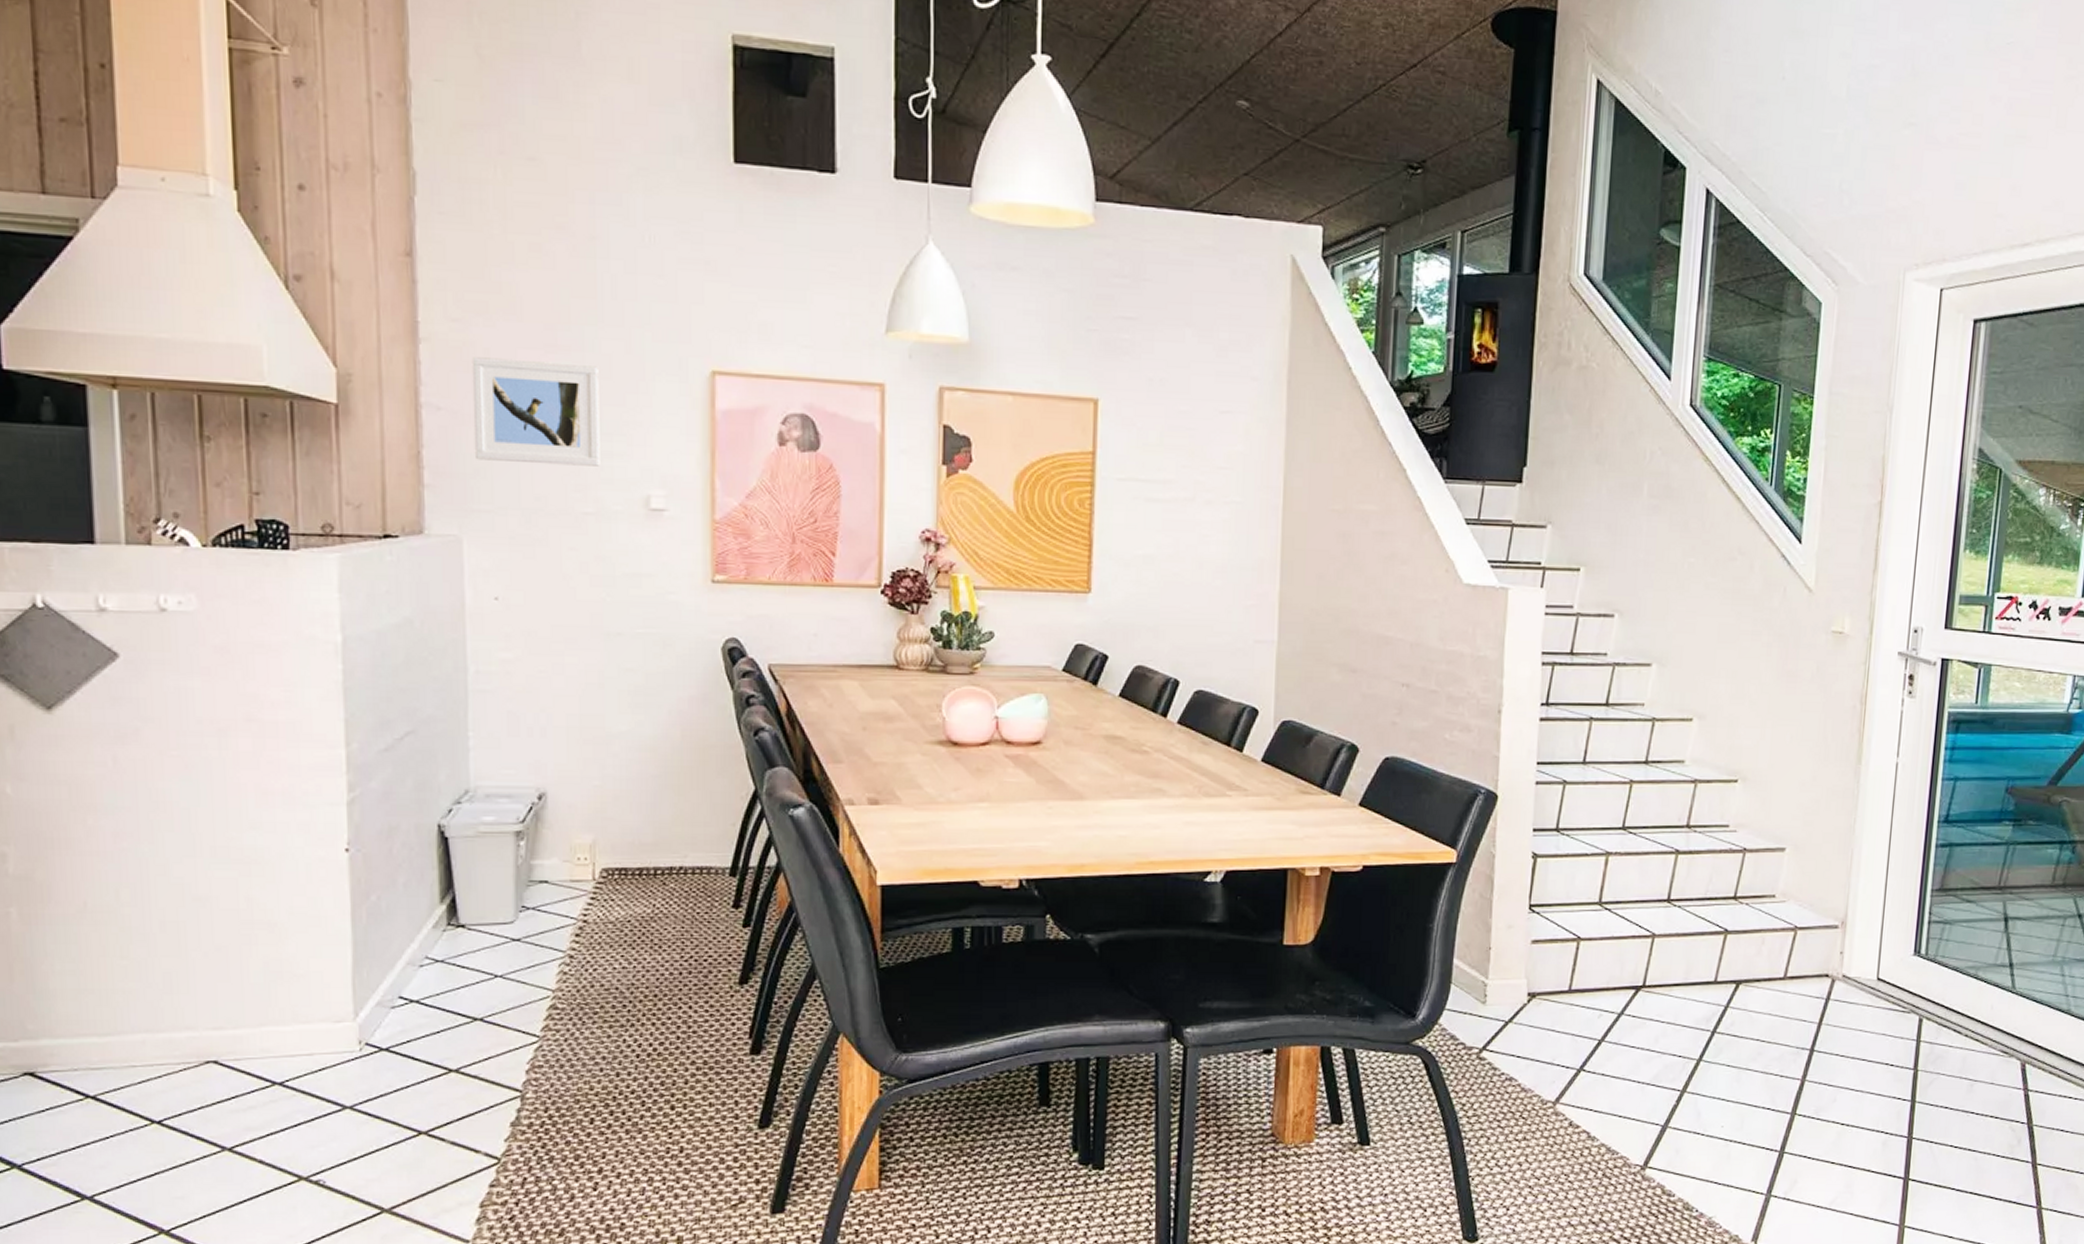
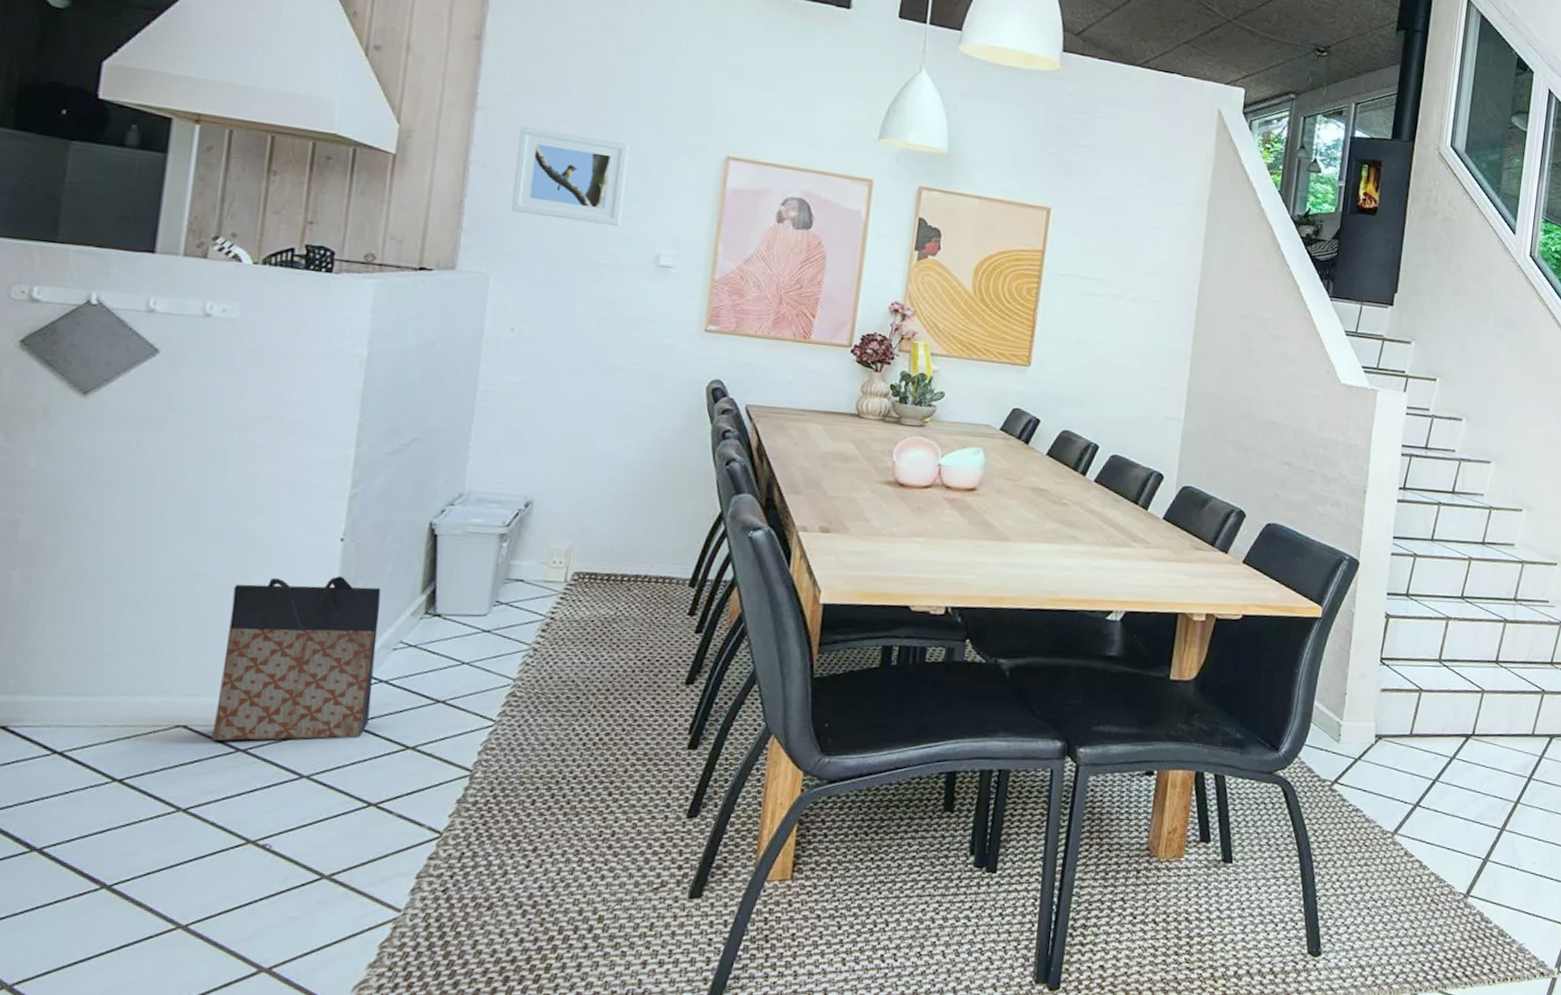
bag: none [241,889,405,1076] -> present [211,575,381,742]

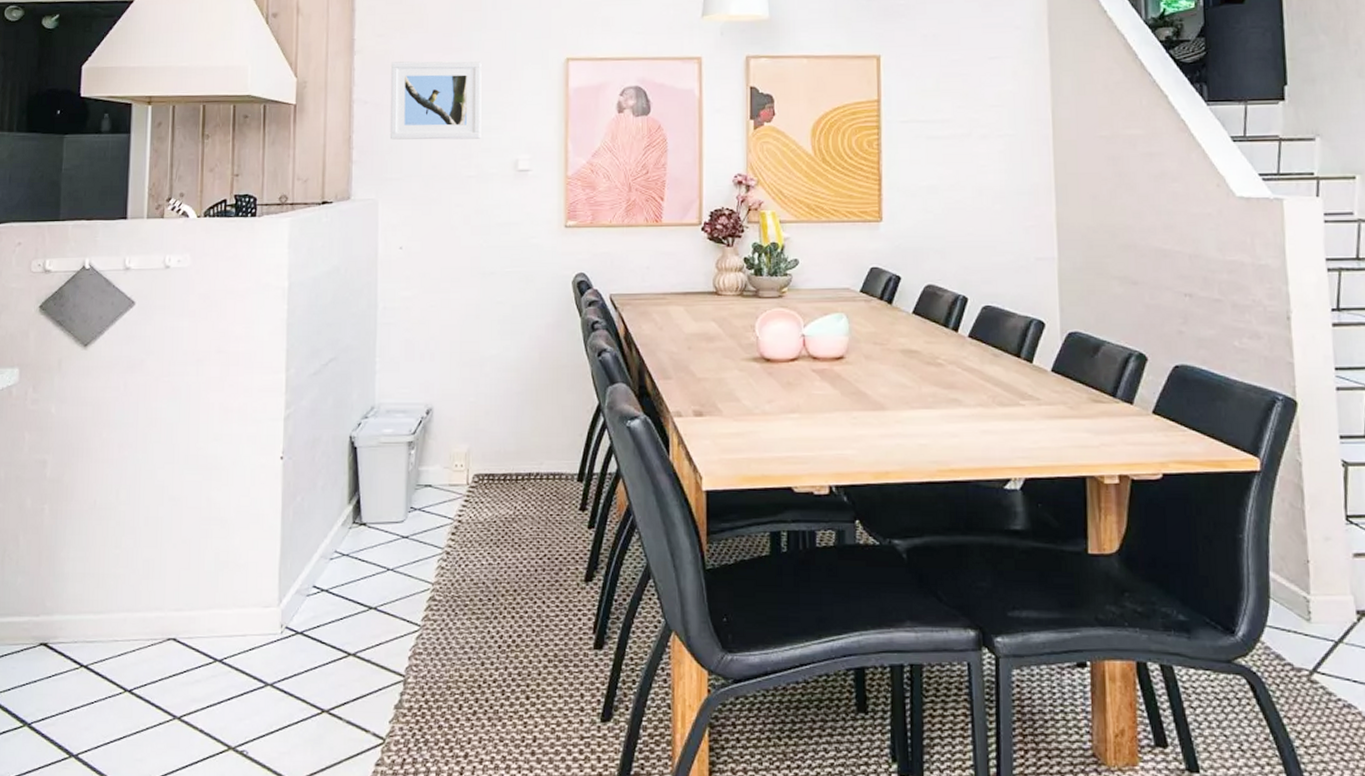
bag: present [211,575,381,742] -> none [195,491,317,653]

